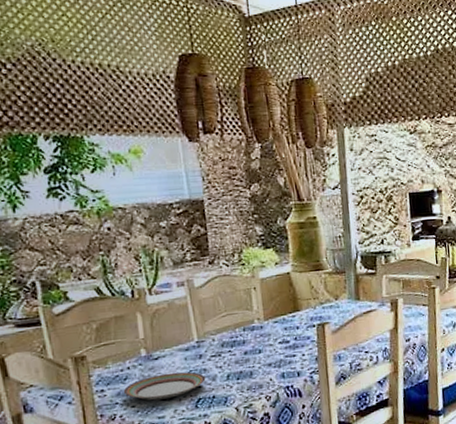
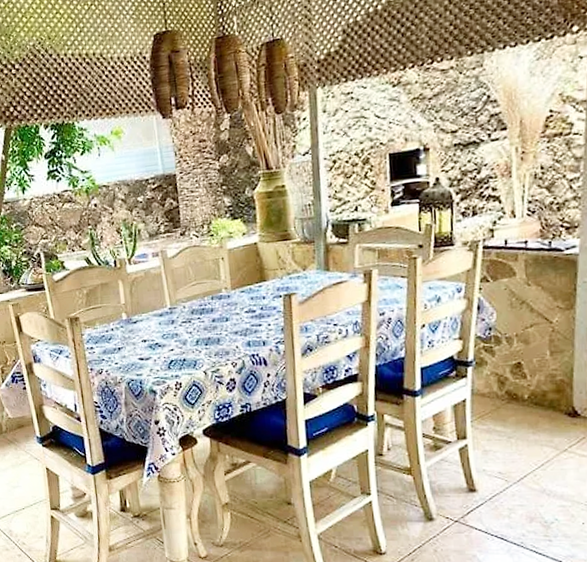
plate: present [123,372,206,401] -> none [108,335,177,360]

